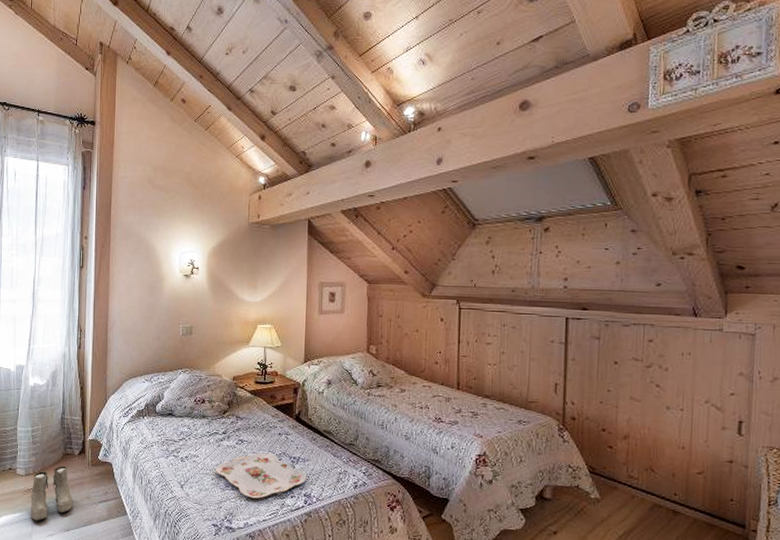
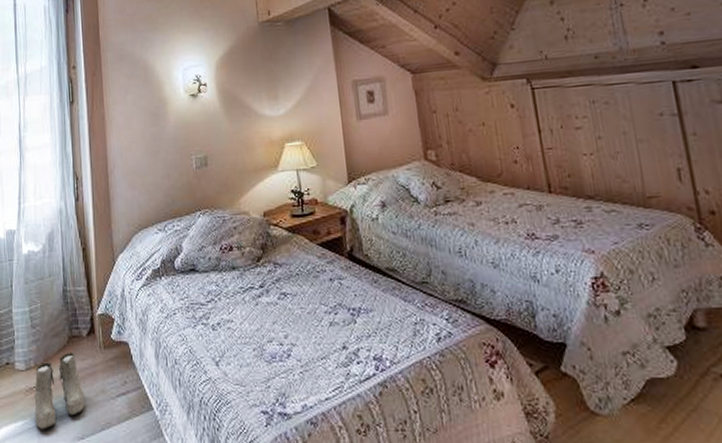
serving tray: present [216,453,307,499] -> none [256,307,374,370]

